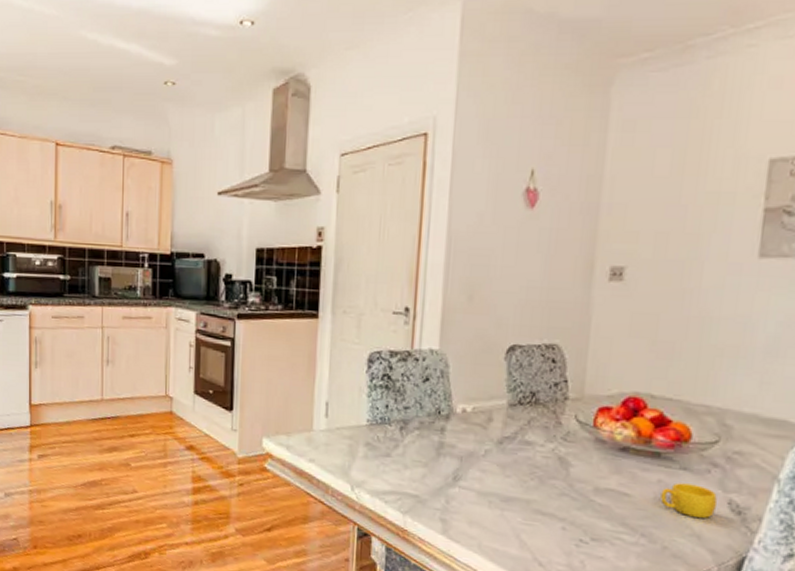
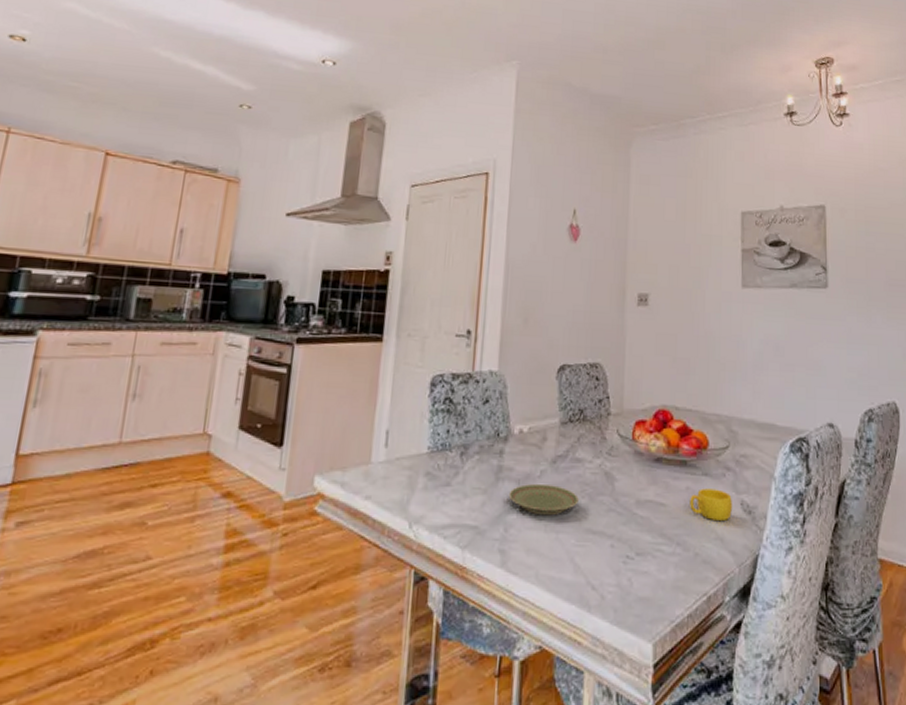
plate: none [450,461,527,494] -> present [508,483,579,516]

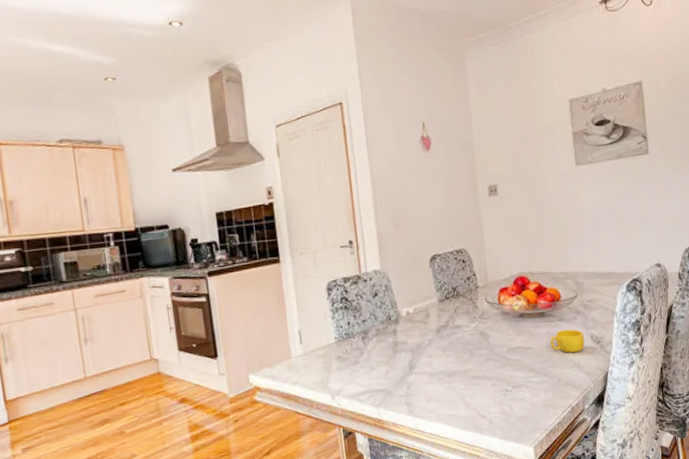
plate: present [508,483,579,516] -> none [406,348,462,373]

